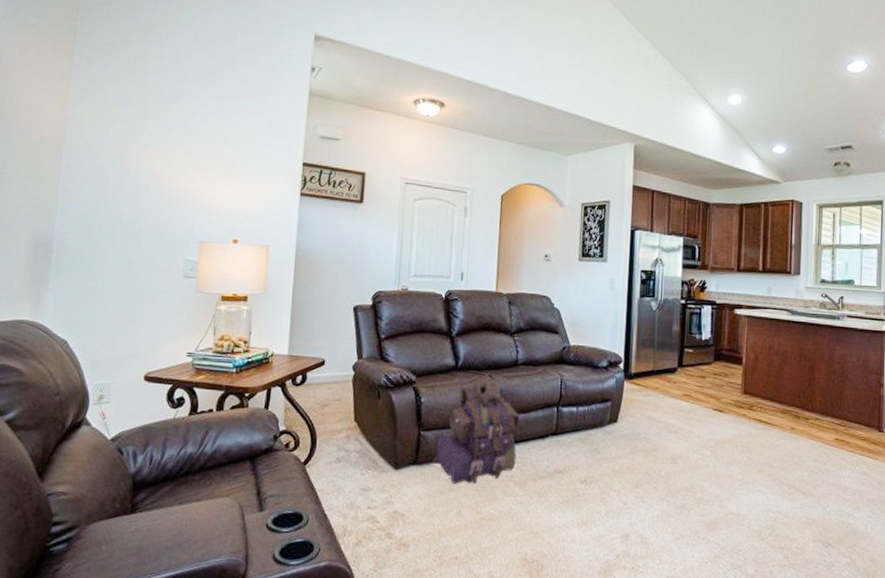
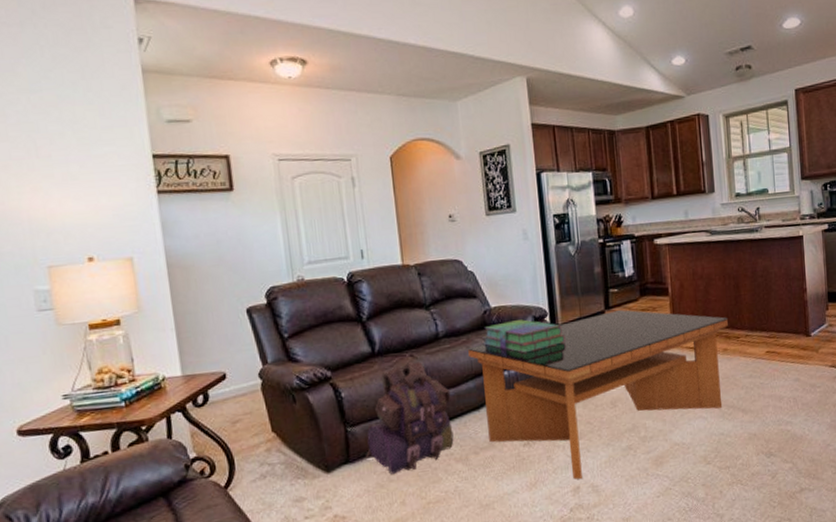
coffee table: none [542,369,799,527] -> present [468,309,728,479]
stack of books: none [557,361,636,394] -> present [482,319,565,354]

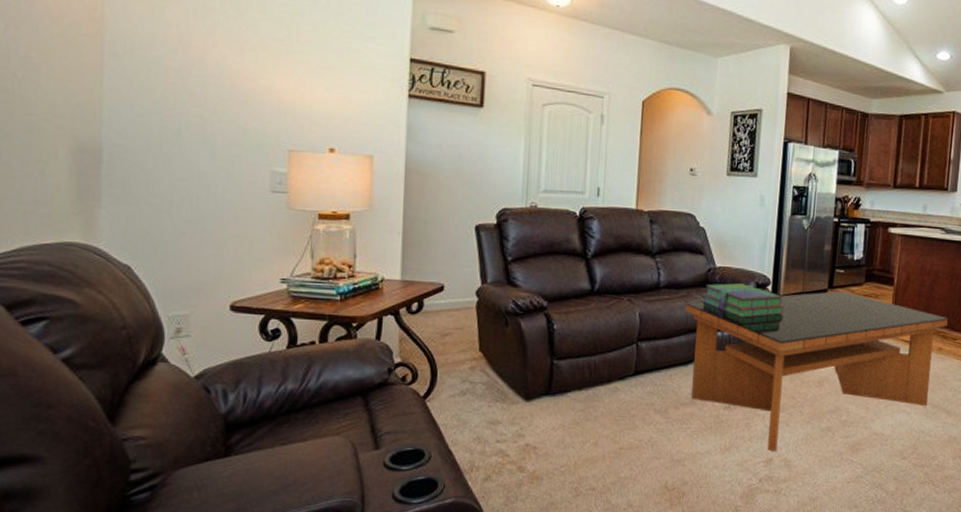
backpack: present [365,361,454,474] -> none [566,305,662,414]

